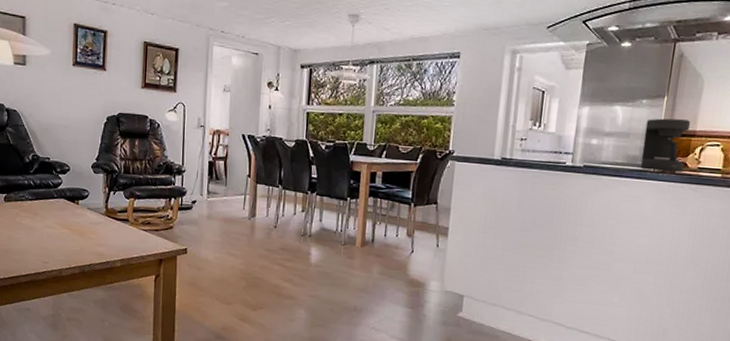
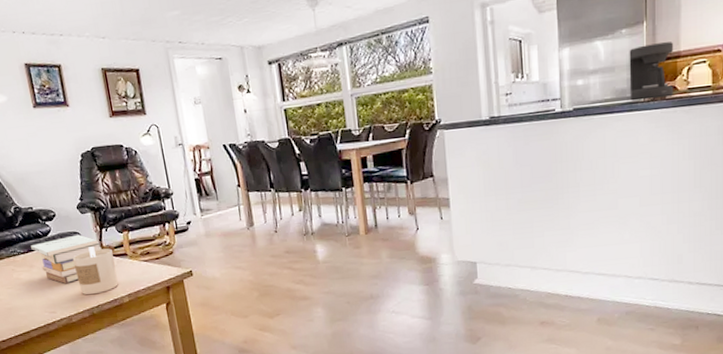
books: none [40,192,105,238] -> present [31,234,100,284]
candle: none [76,206,115,253] -> present [72,246,118,295]

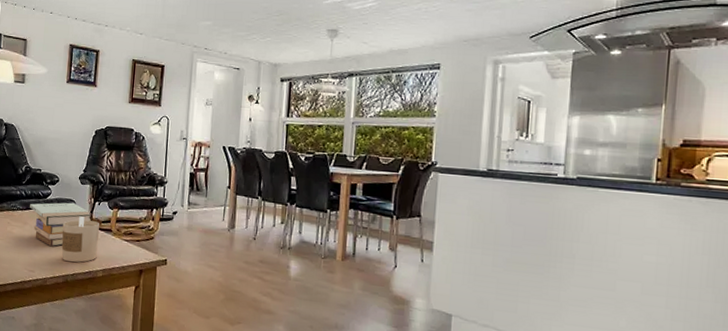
coffee maker: present [629,42,674,101] -> none [640,127,694,185]

